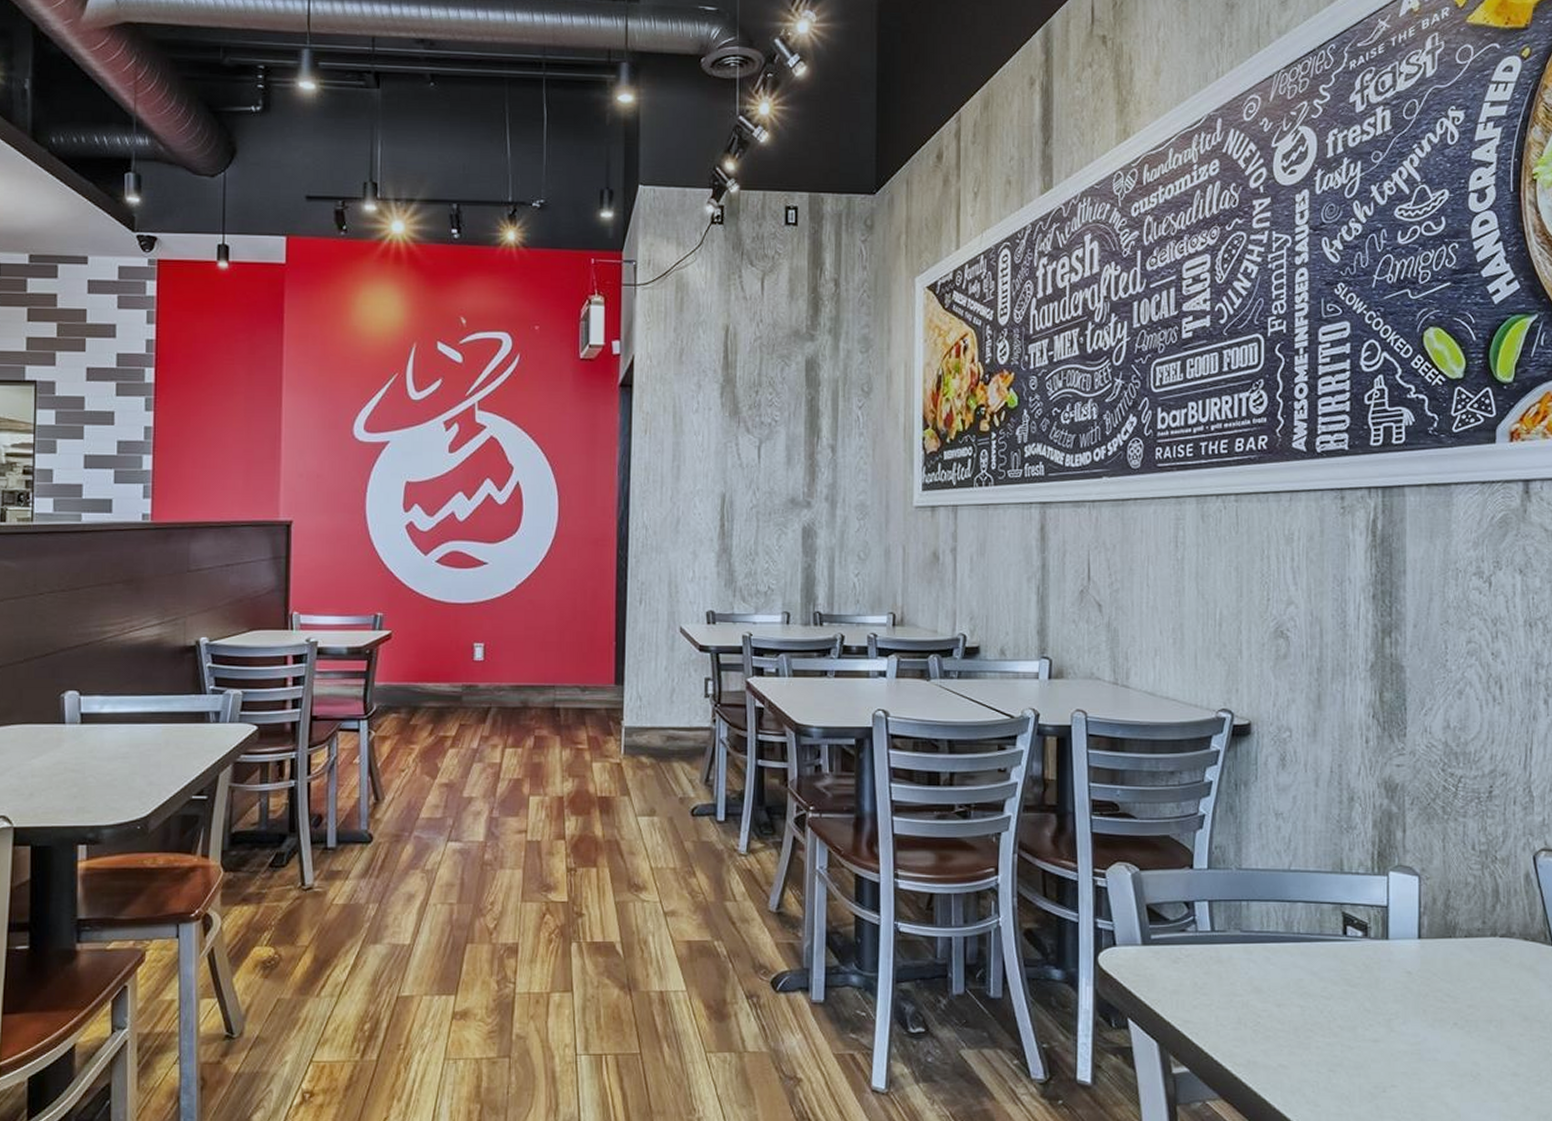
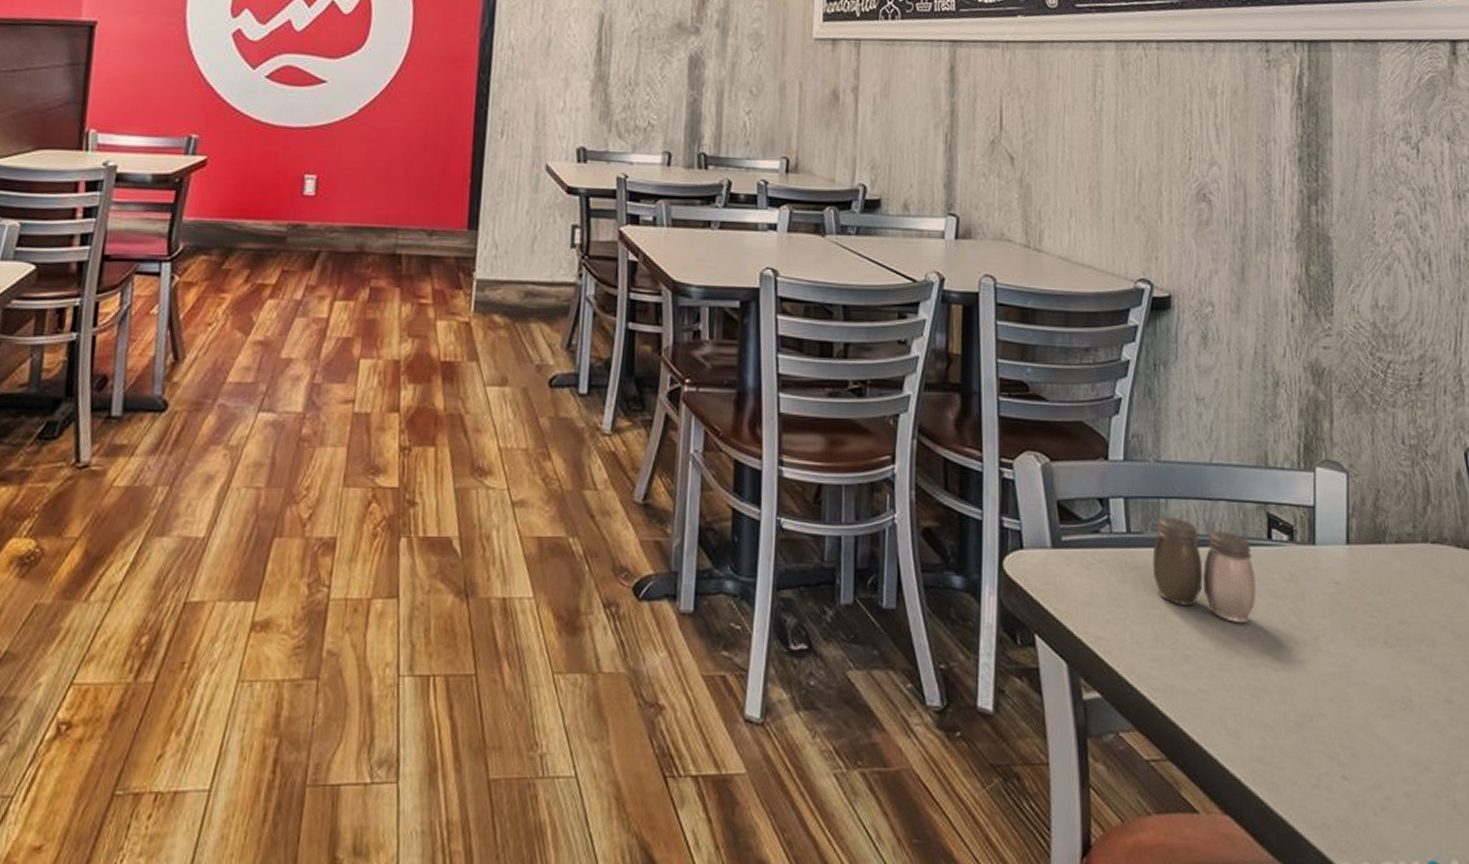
salt and pepper shaker: none [1235,916,1333,1007] -> present [1152,516,1257,622]

